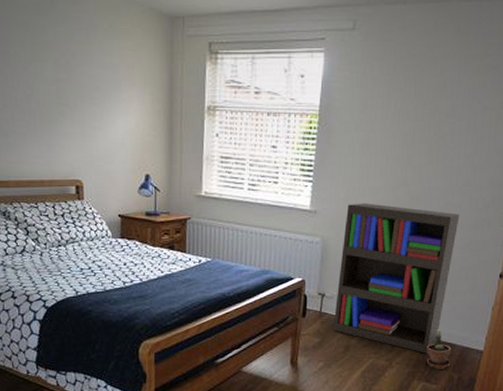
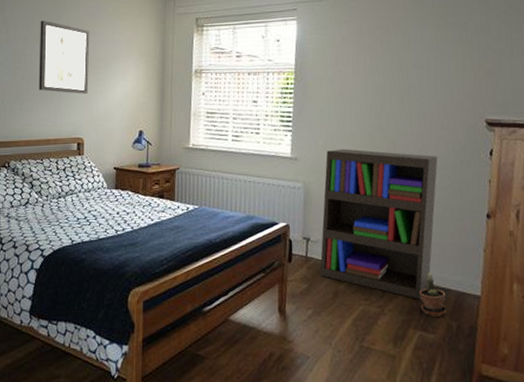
wall art: none [20,33,85,129] -> present [38,20,90,94]

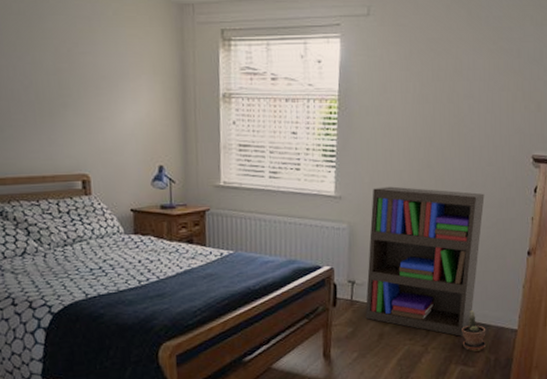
wall art: present [38,20,90,94] -> none [15,22,90,120]

